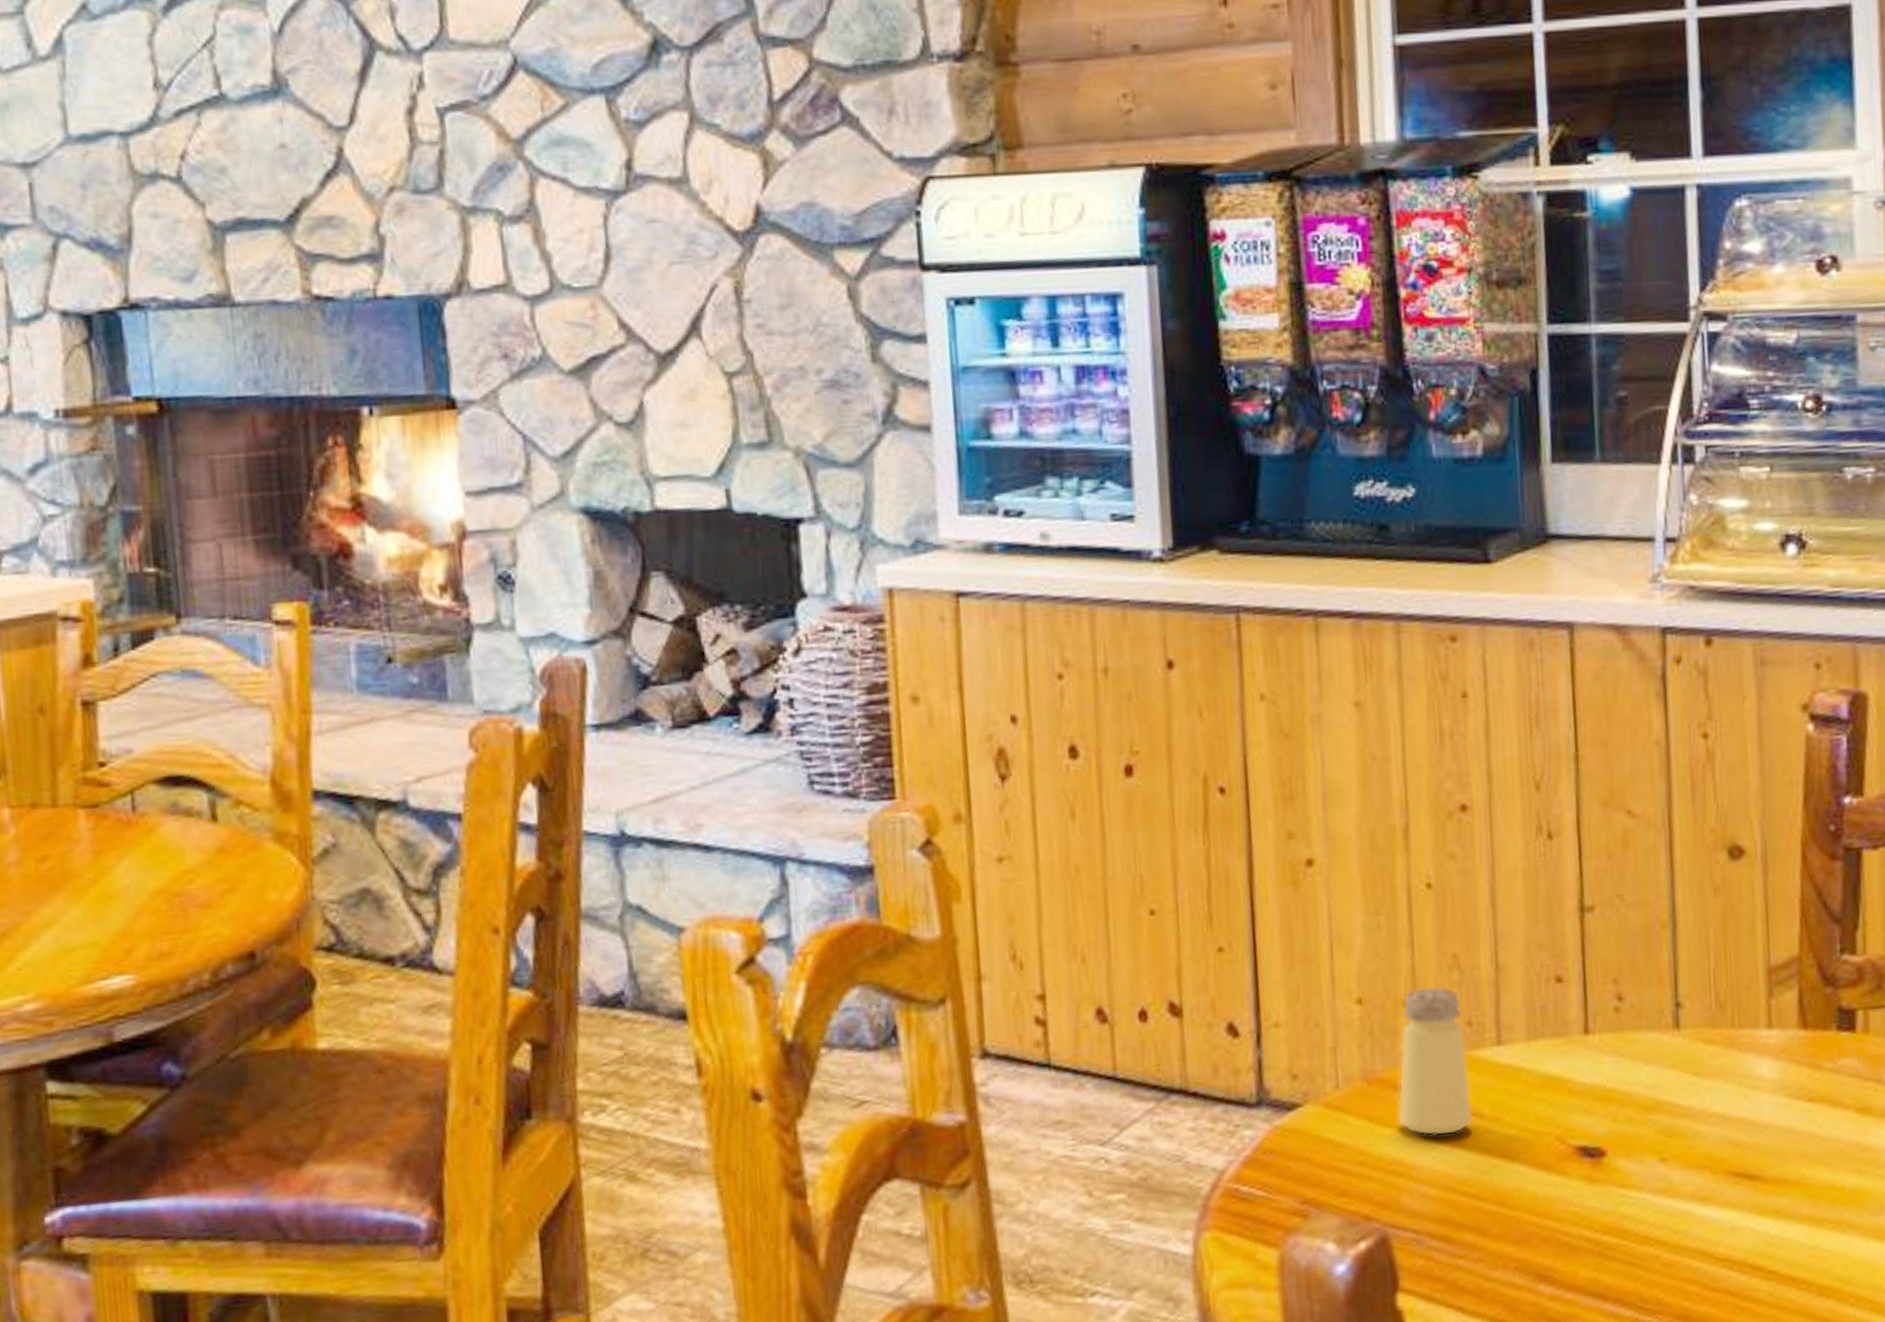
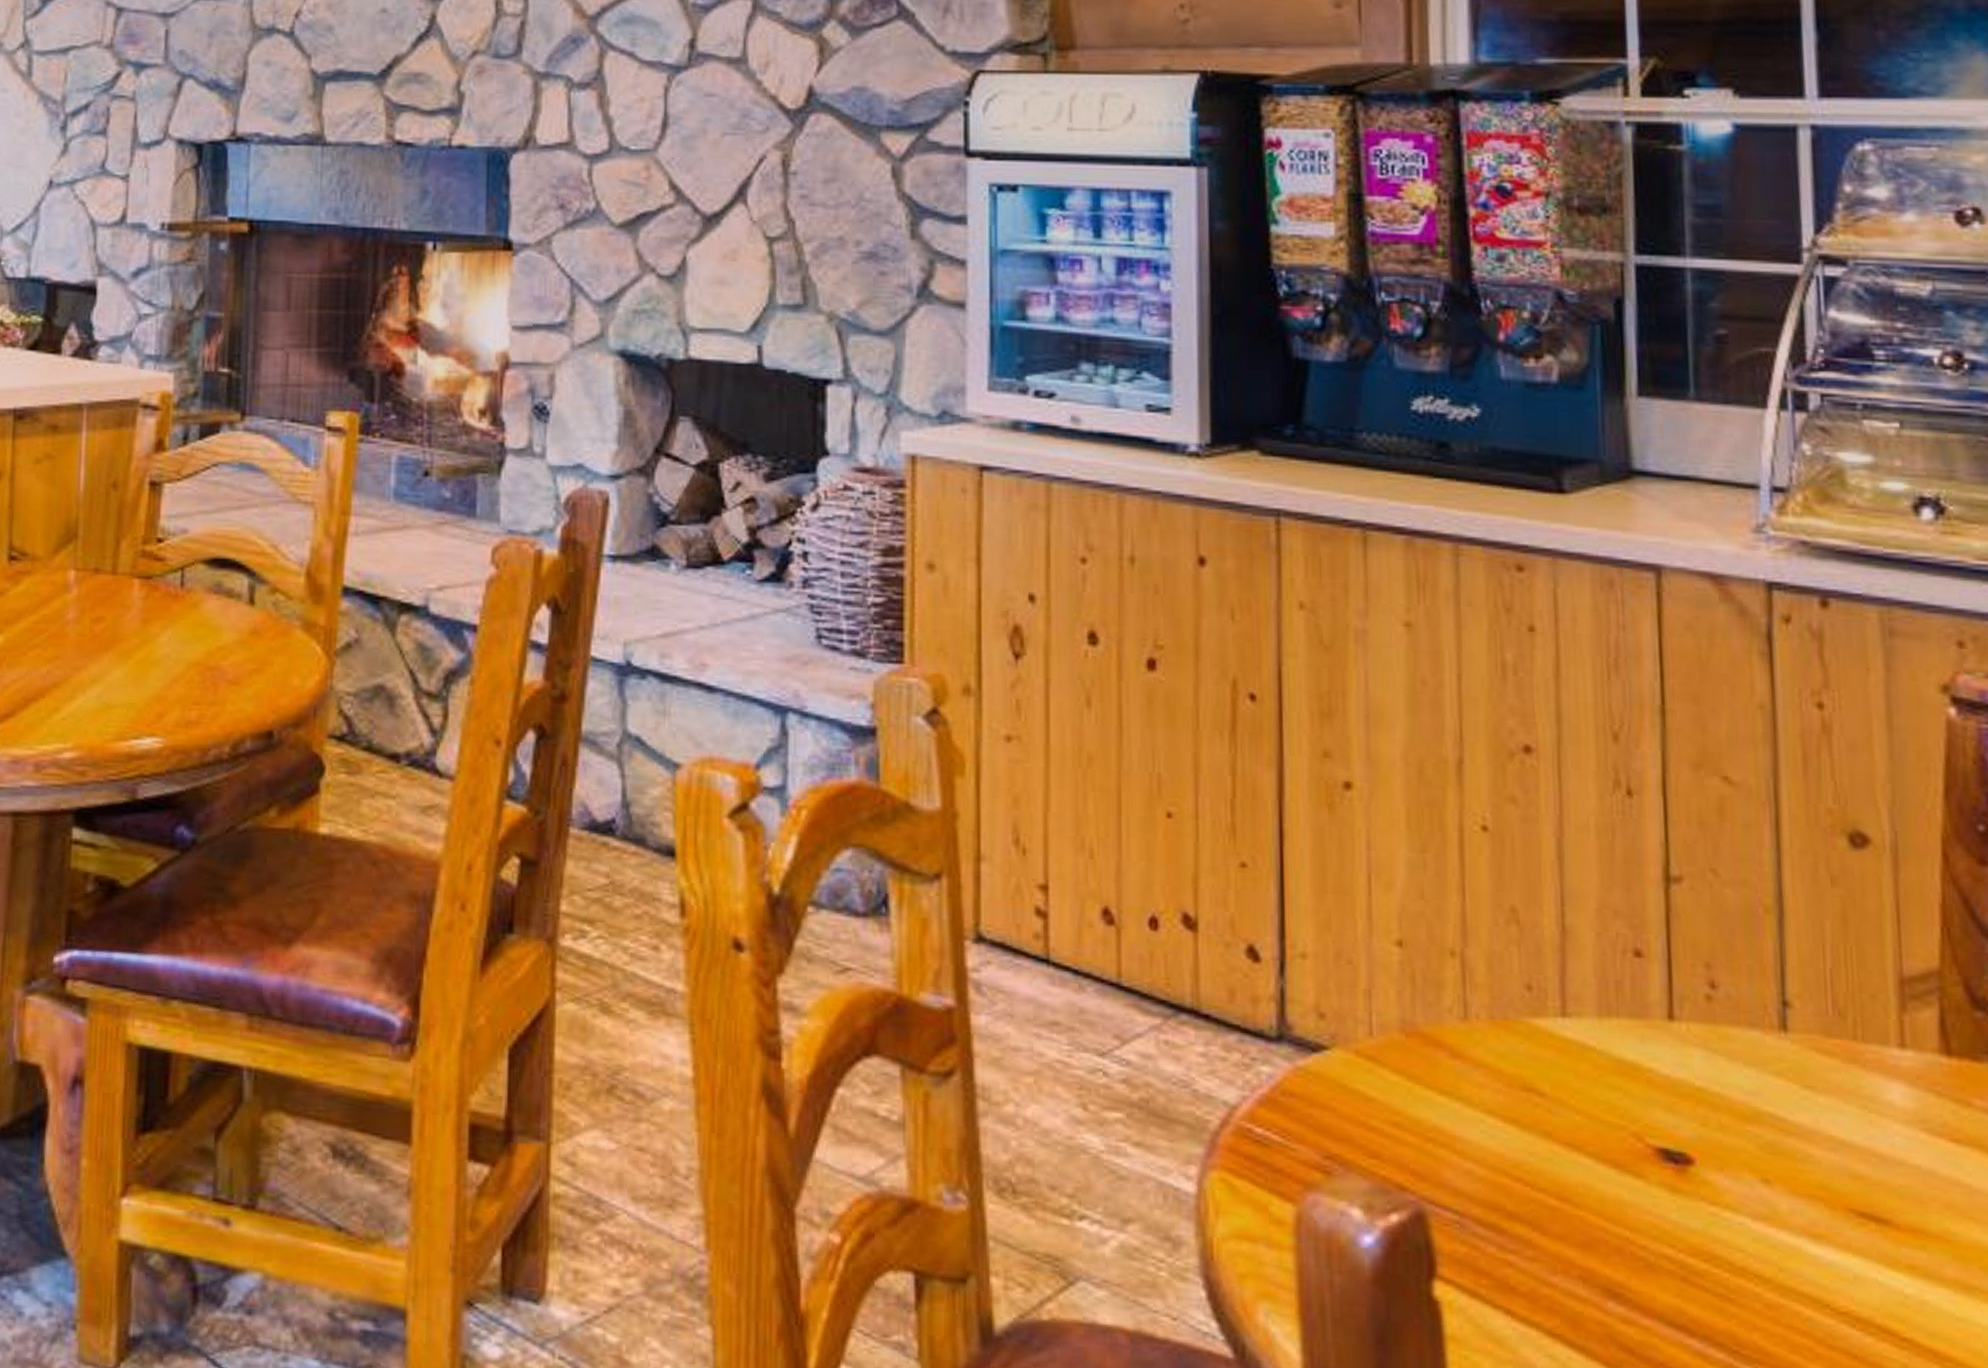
saltshaker: present [1397,986,1473,1136] -> none [1441,938,1531,1110]

